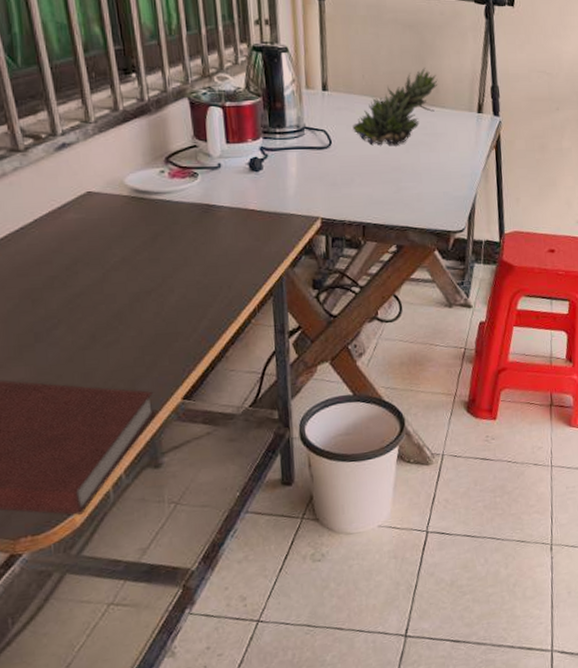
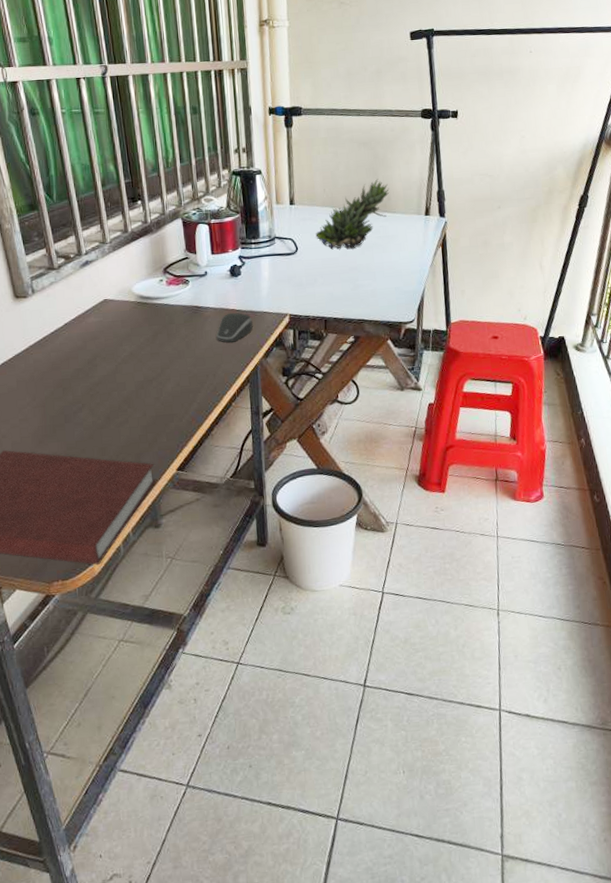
computer mouse: none [232,213,277,249] -> present [216,312,253,343]

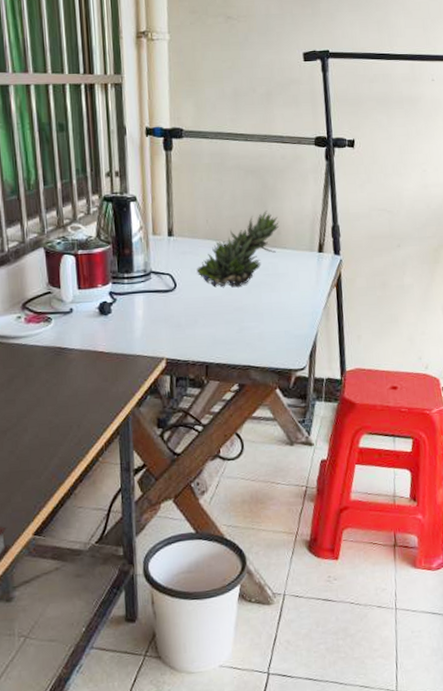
computer mouse: present [216,312,253,343] -> none [82,355,124,389]

